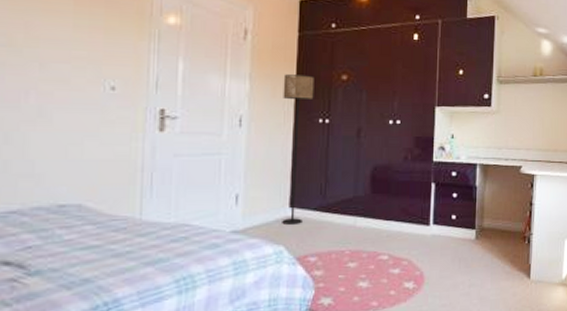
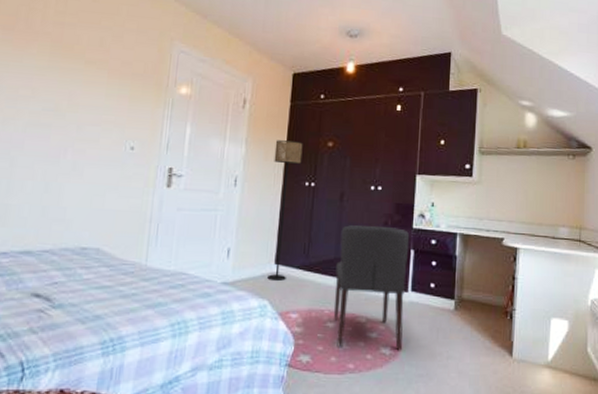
chair: none [354,162,430,287] -> present [333,225,410,351]

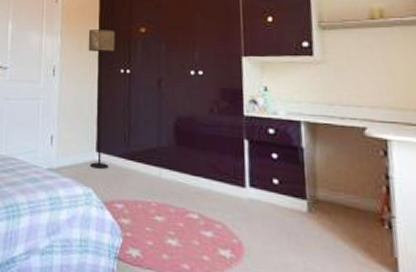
chair: present [333,225,410,351] -> none [160,112,245,256]

